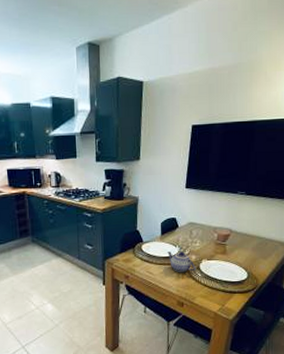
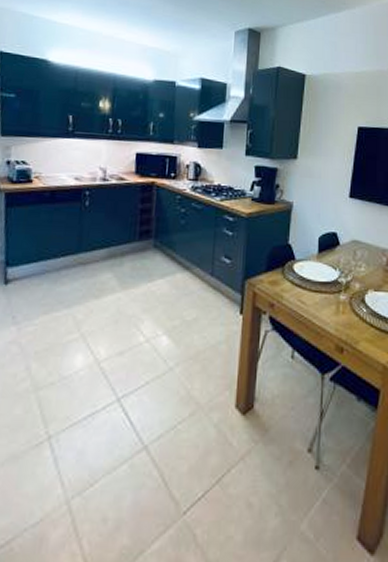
teapot: present [167,251,197,273] -> none [325,275,361,306]

